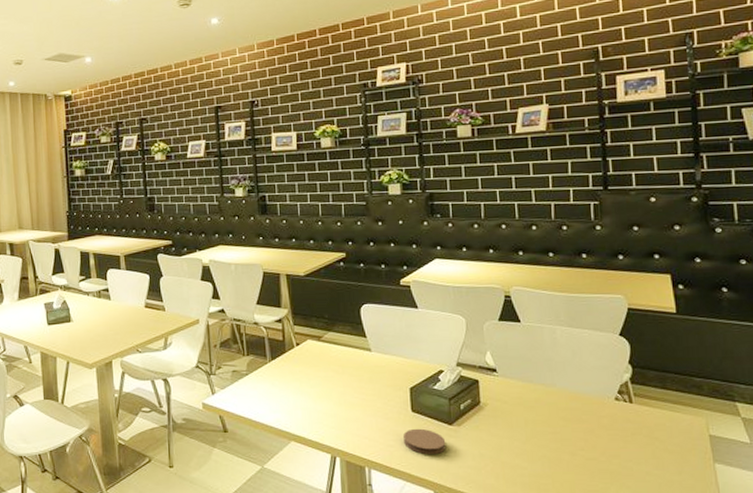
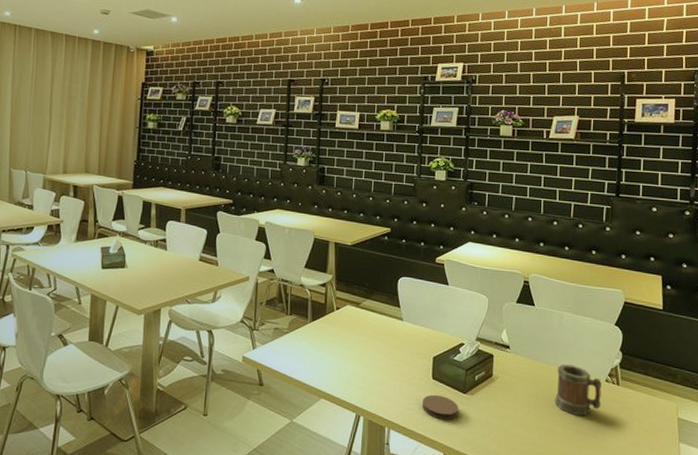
mug: none [555,384,613,441] -> present [555,364,602,417]

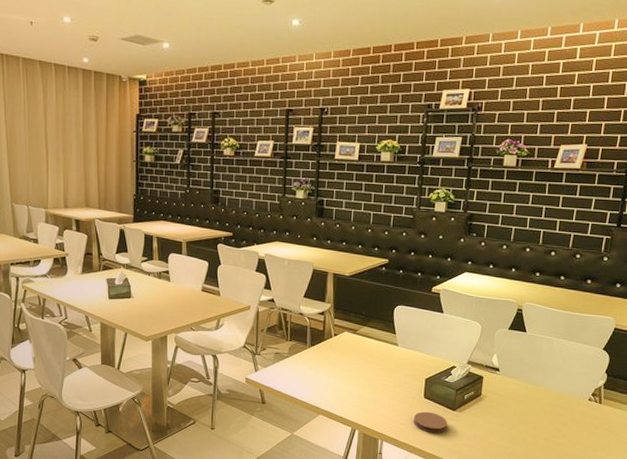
mug: present [555,364,602,417] -> none [538,385,585,431]

